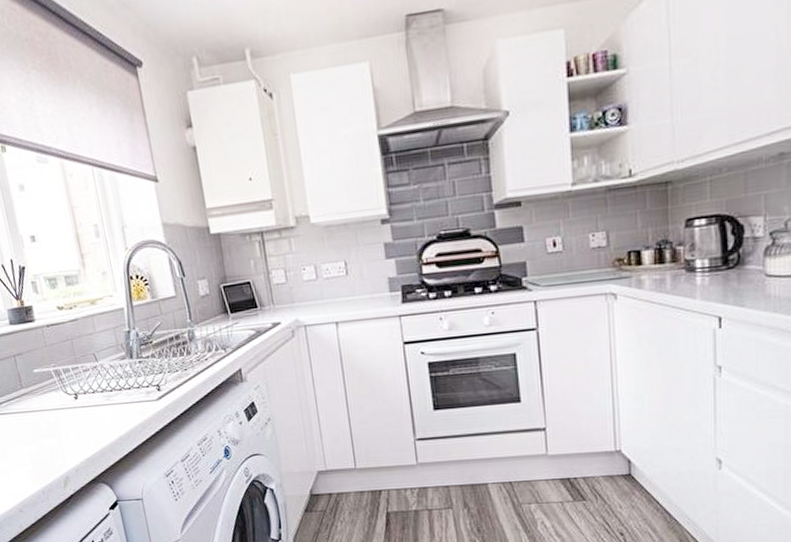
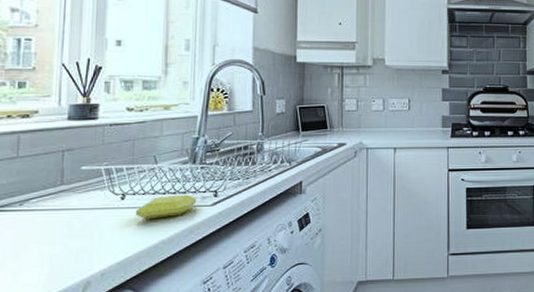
soap bar: none [89,390,143,418] -> present [135,194,197,220]

